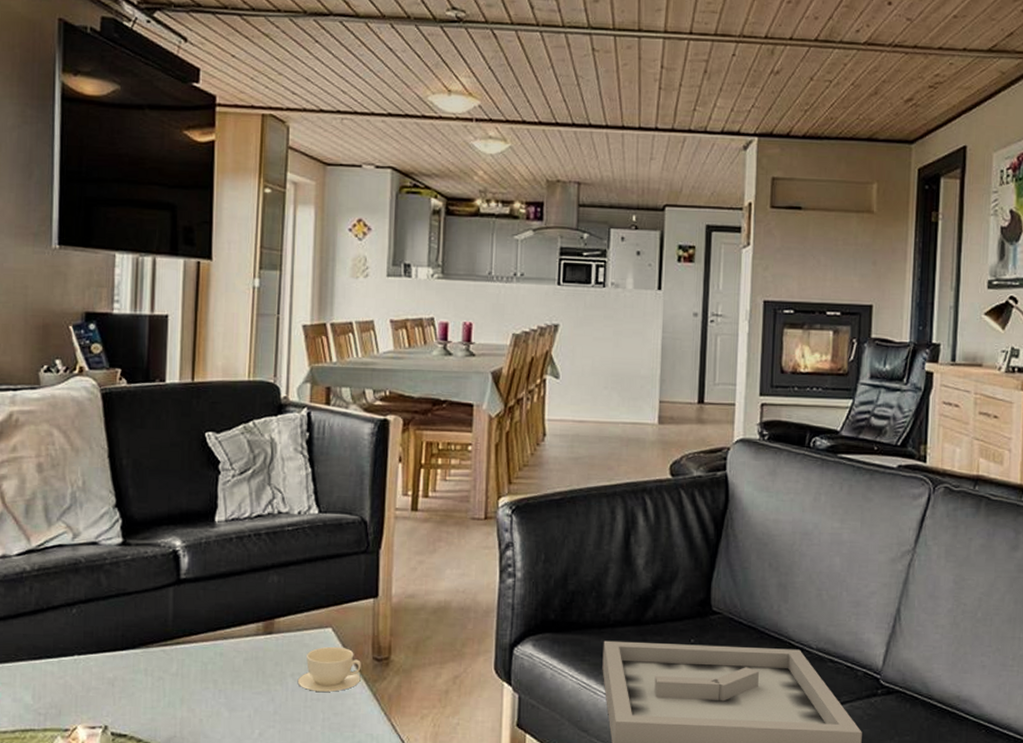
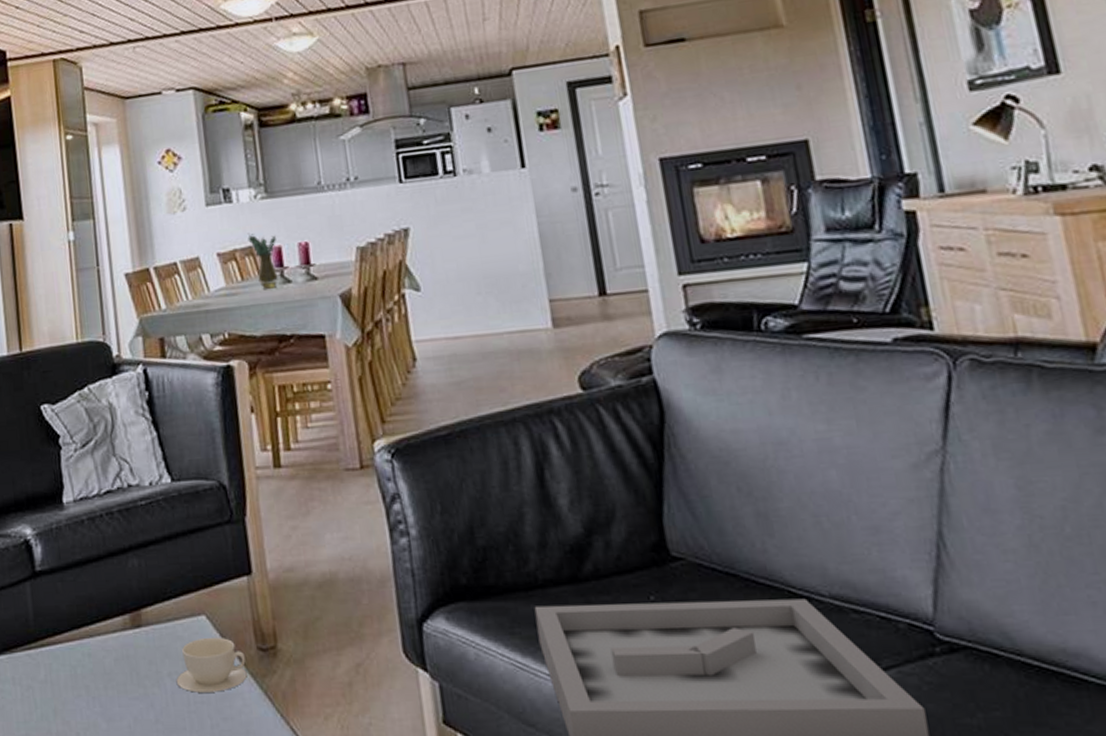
vase: none [420,306,445,358] -> present [247,233,278,289]

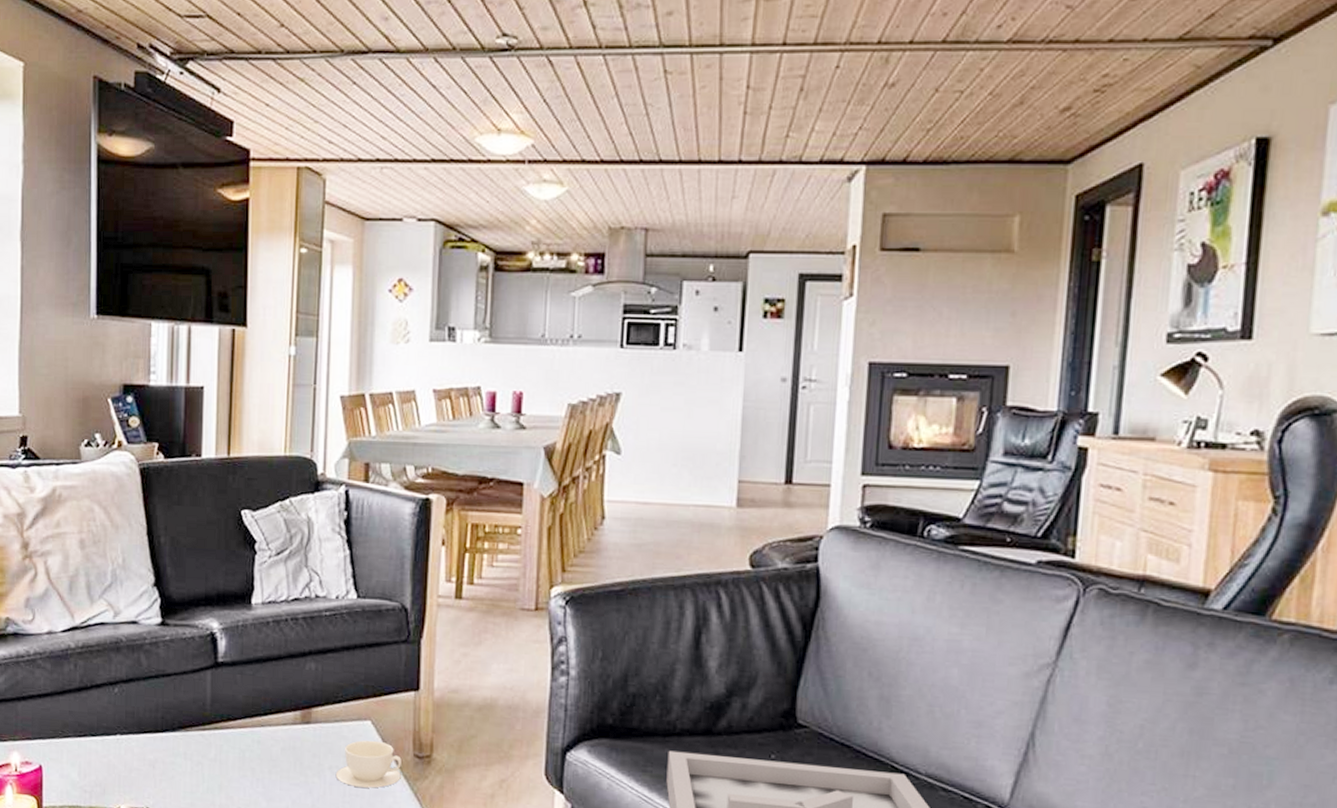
vase: present [247,233,278,289] -> none [465,374,492,431]

